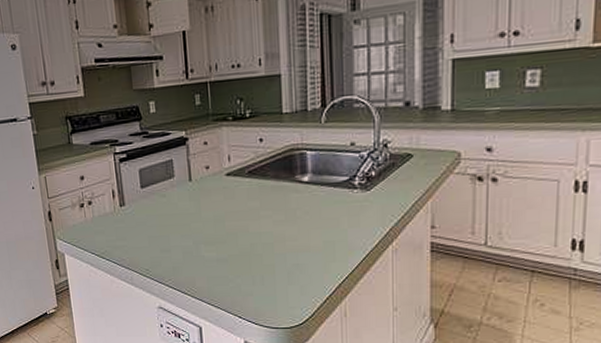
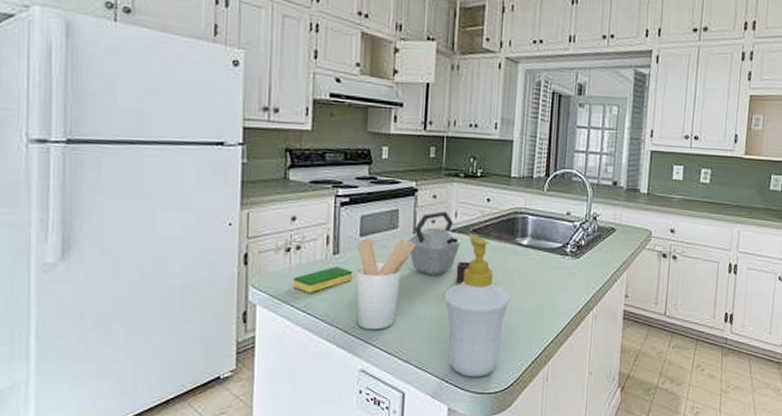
dish sponge: none [90,217,140,241] -> present [293,266,353,293]
utensil holder: none [139,187,194,272] -> present [355,238,416,330]
kettle: none [185,156,274,224] -> present [408,211,492,283]
soap bottle: none [226,176,296,313] -> present [443,234,511,377]

